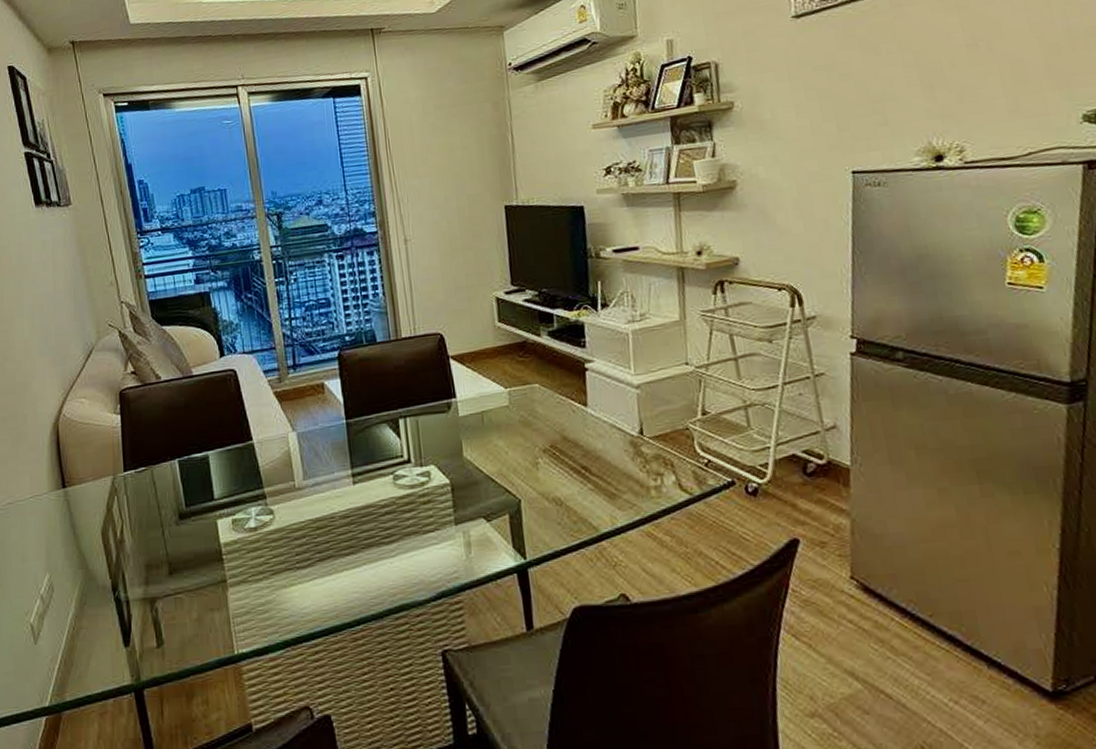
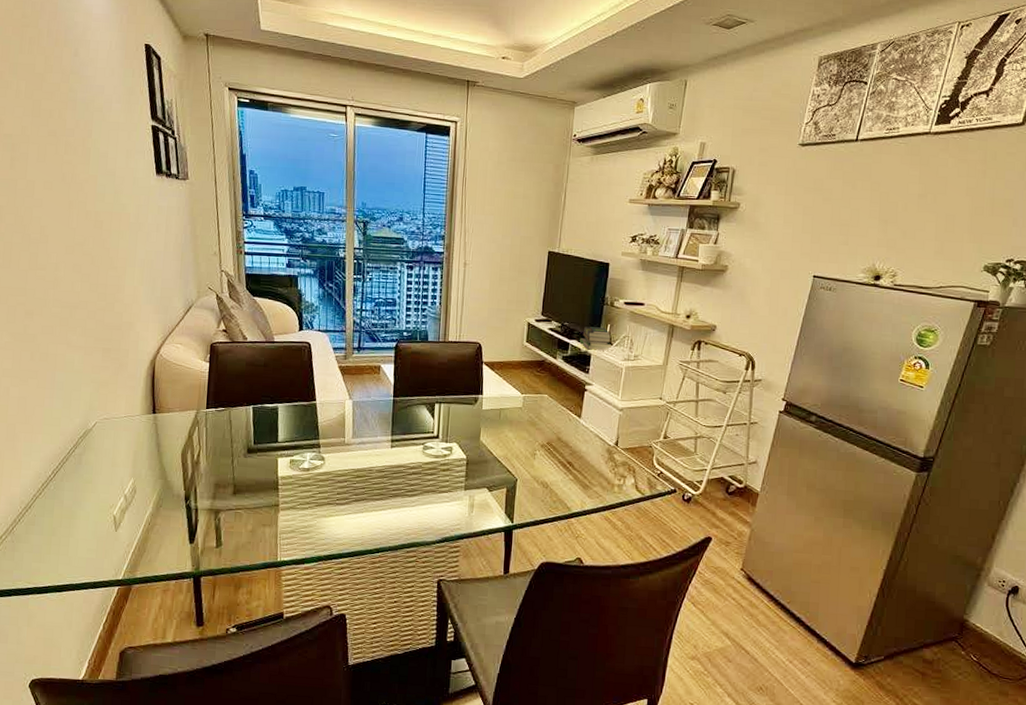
books: none [564,286,608,318] -> present [579,326,611,351]

